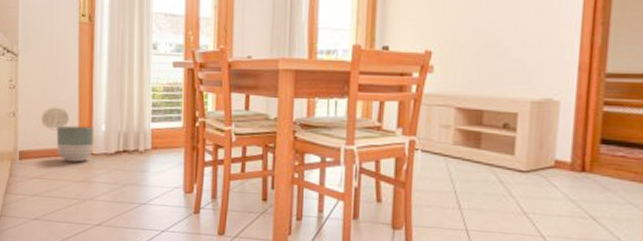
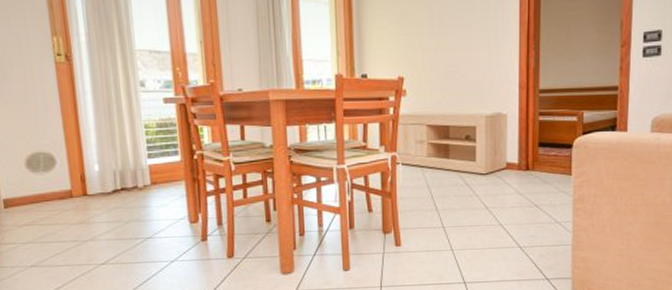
planter: present [56,125,94,162] -> none [43,168,89,205]

